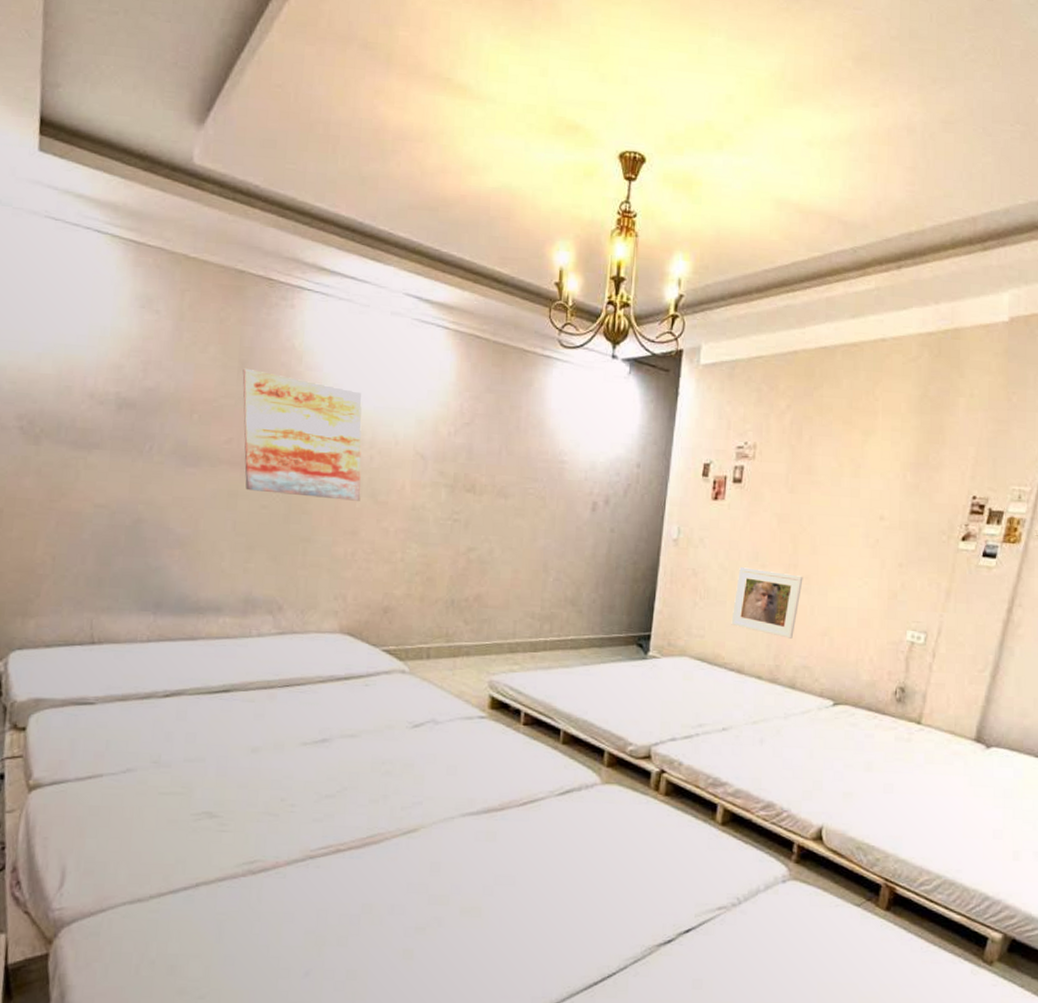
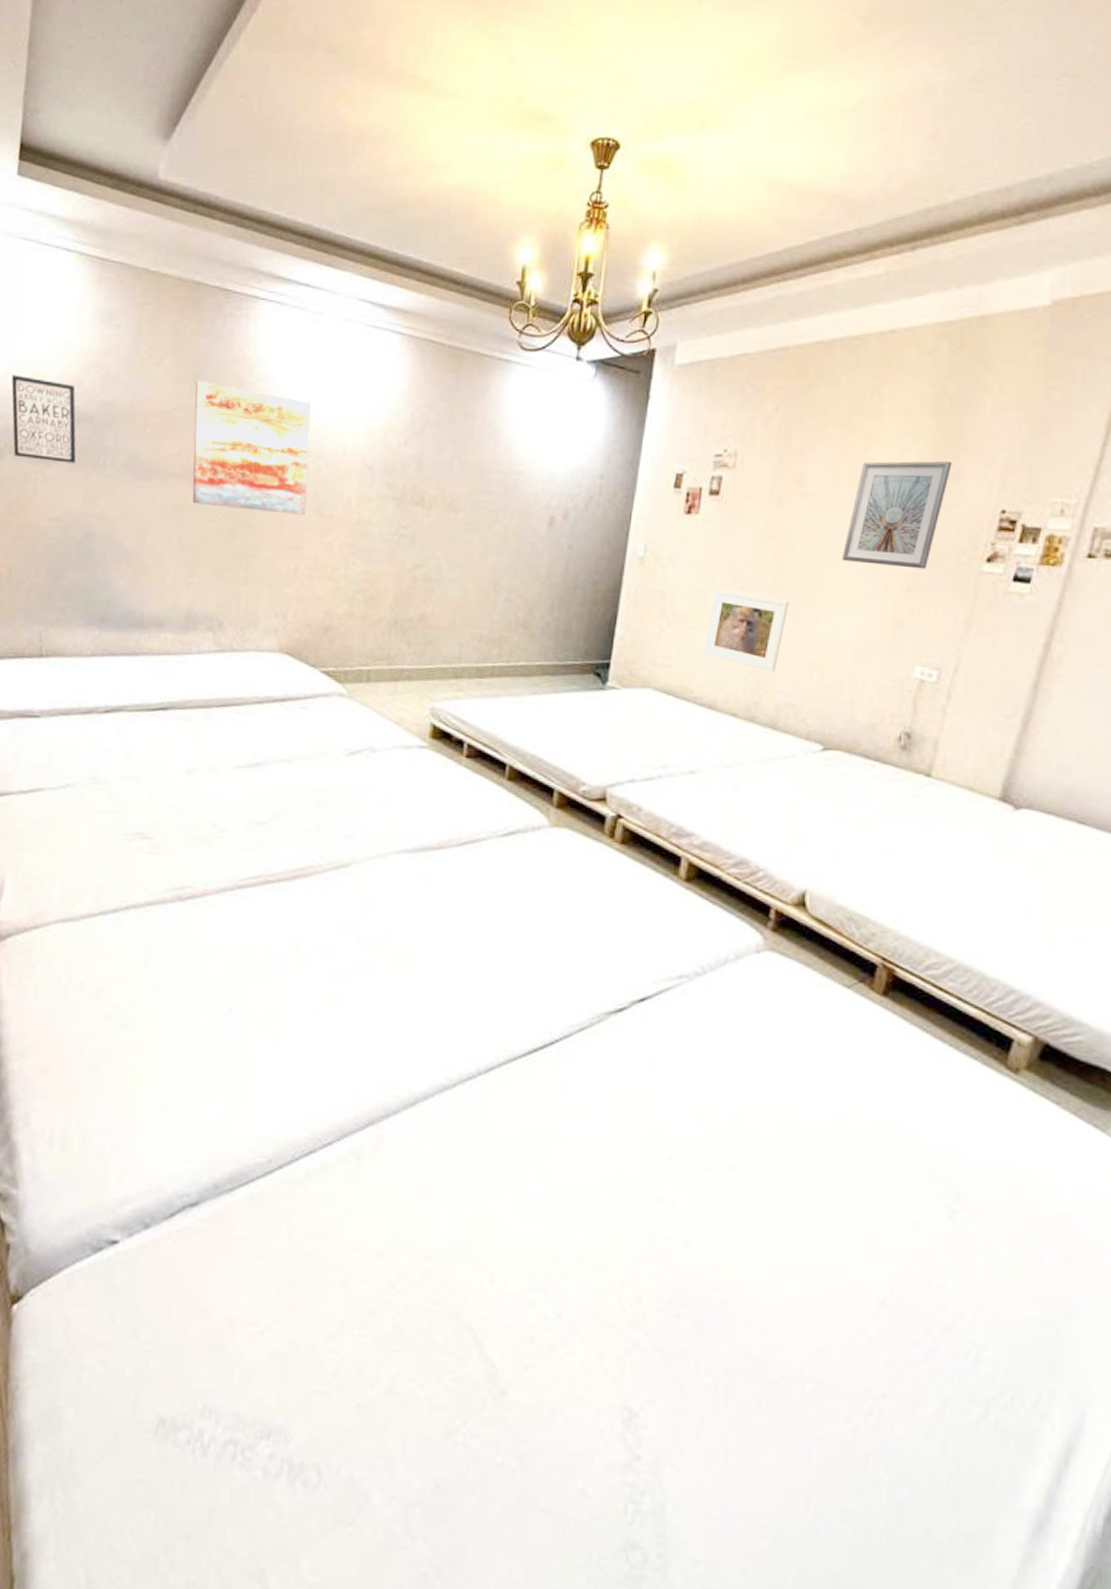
wall art: none [44,358,120,450] -> present [11,374,76,464]
picture frame: none [845,454,933,547] -> present [841,461,952,569]

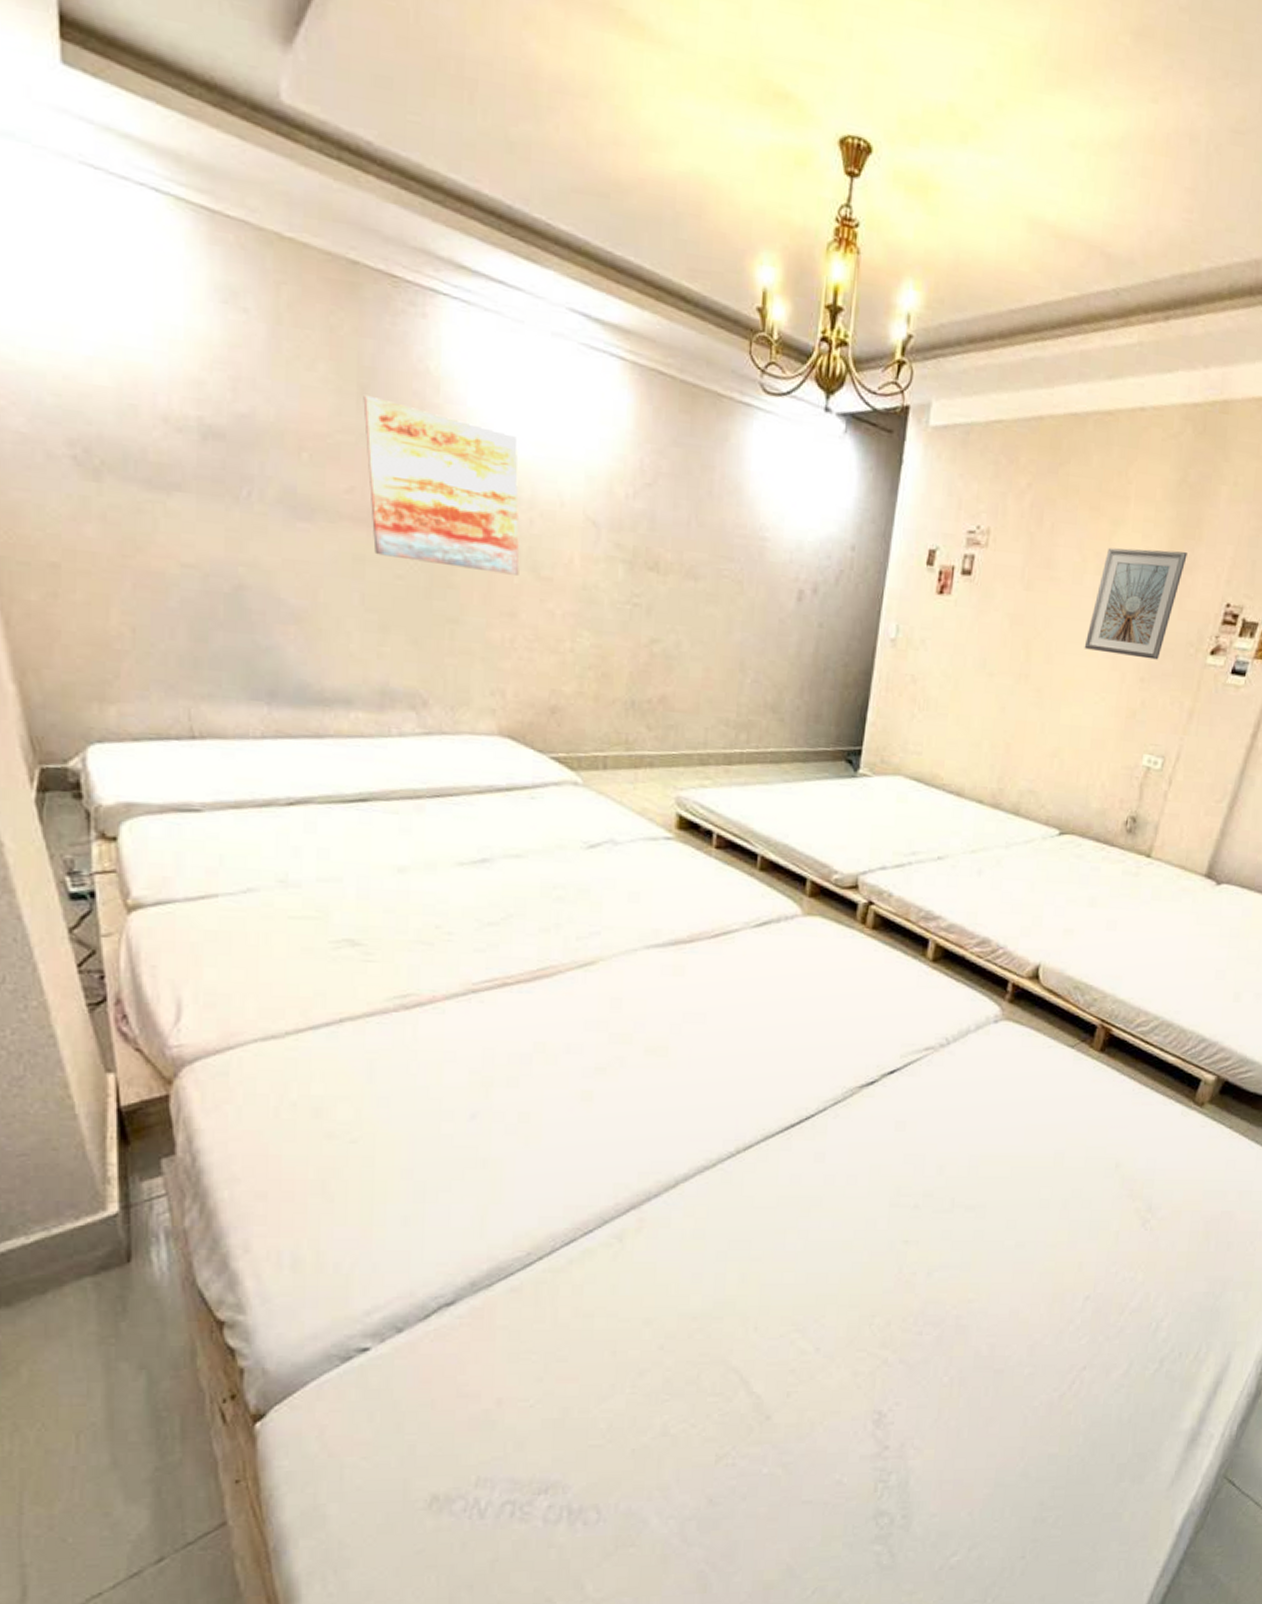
wall art: present [11,374,76,464] -> none [97,364,209,494]
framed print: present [703,589,789,672] -> none [952,675,1035,759]

